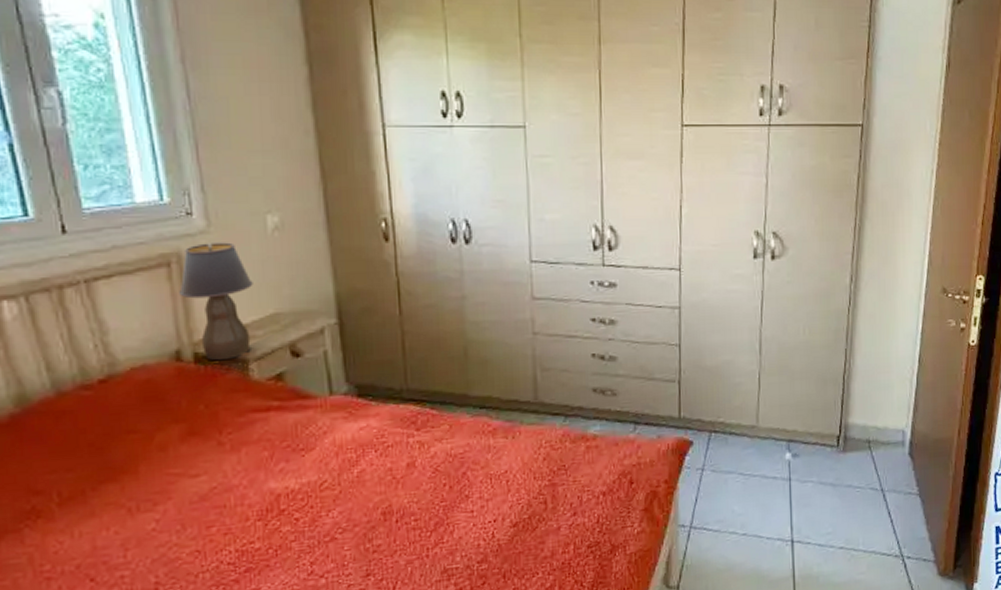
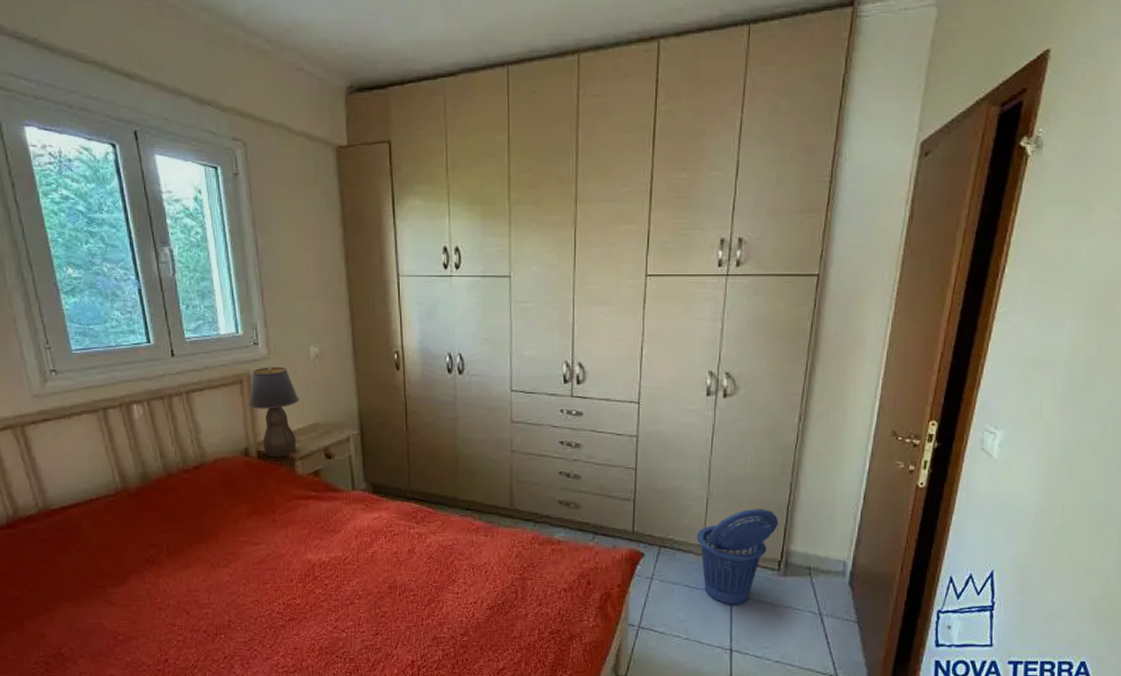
laundry basket: none [750,380,836,490] -> present [697,509,779,604]

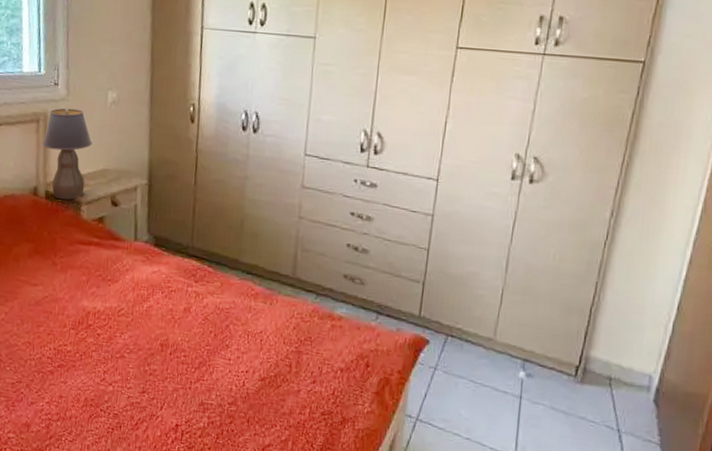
laundry basket: present [697,509,779,604] -> none [487,306,580,408]

